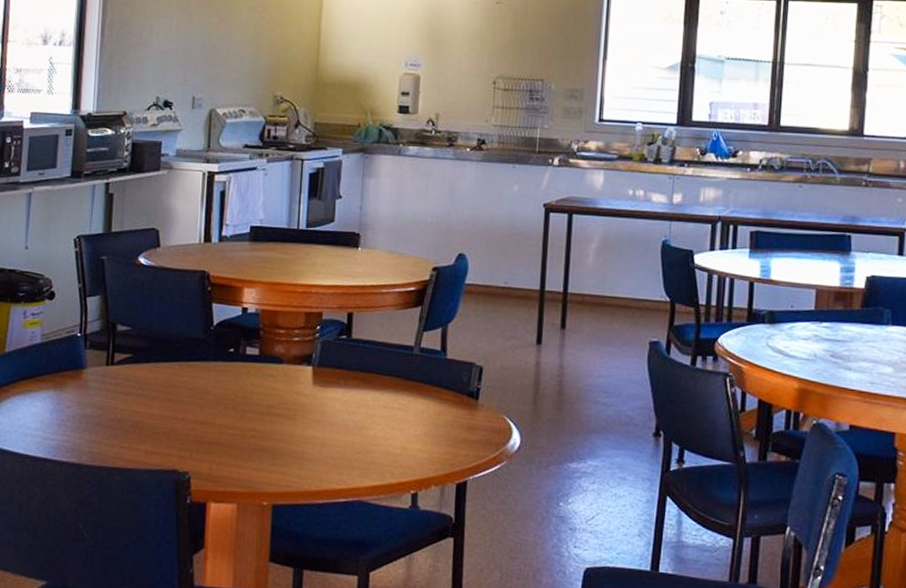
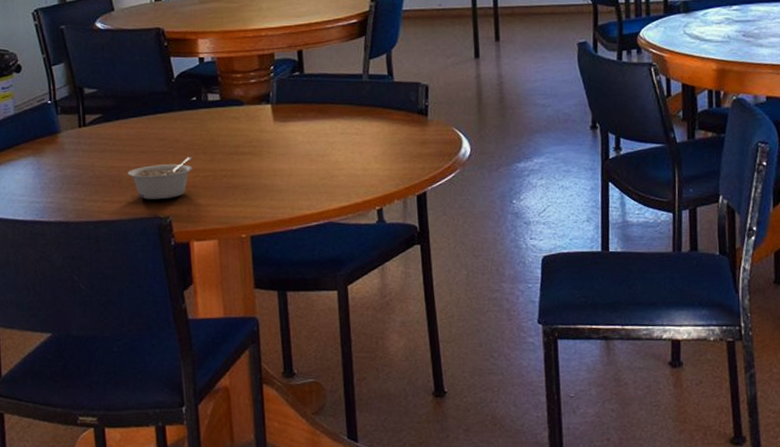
legume: none [151,411,221,453] -> present [128,157,193,200]

